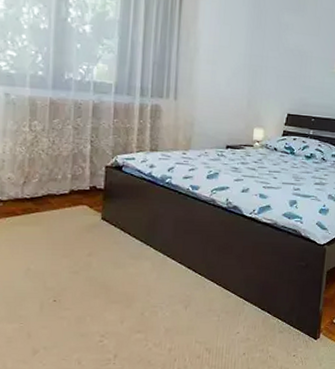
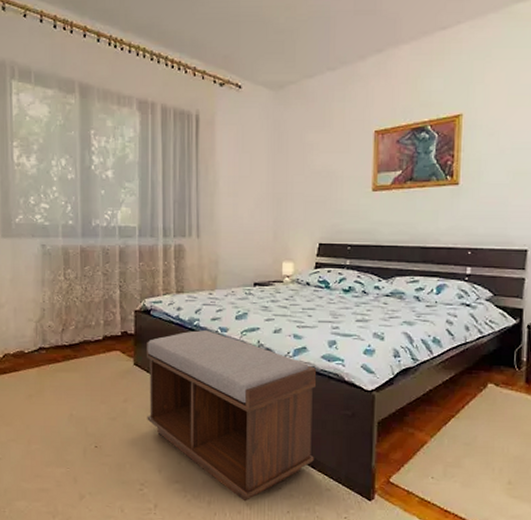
bench: none [112,187,277,347] -> present [147,330,316,502]

